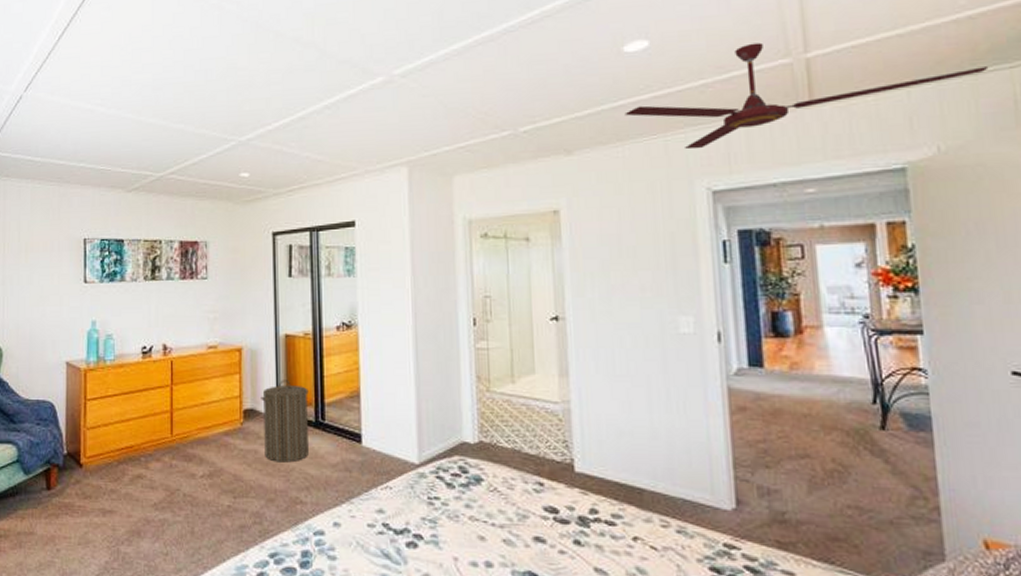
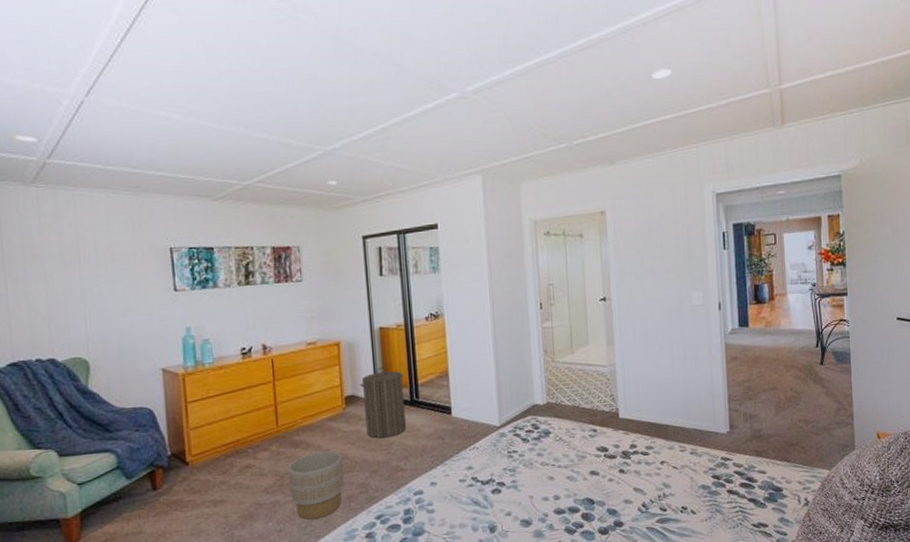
planter: none [179,468,237,546] -> present [287,450,344,520]
ceiling fan: present [625,42,989,150] -> none [654,75,893,161]

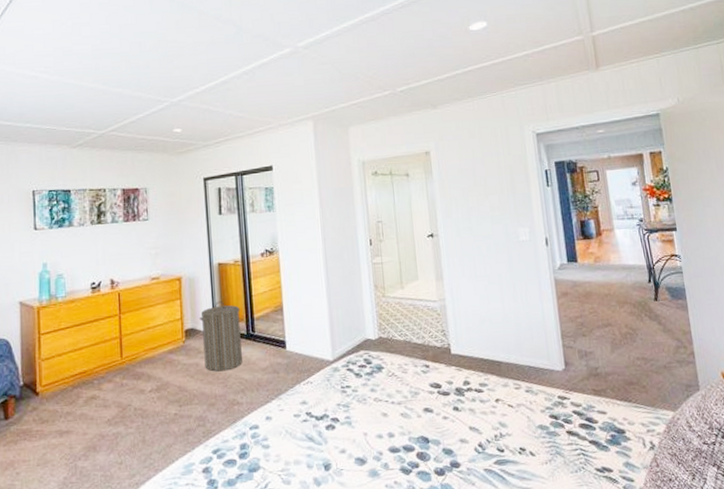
planter: present [287,450,344,520] -> none [130,382,183,452]

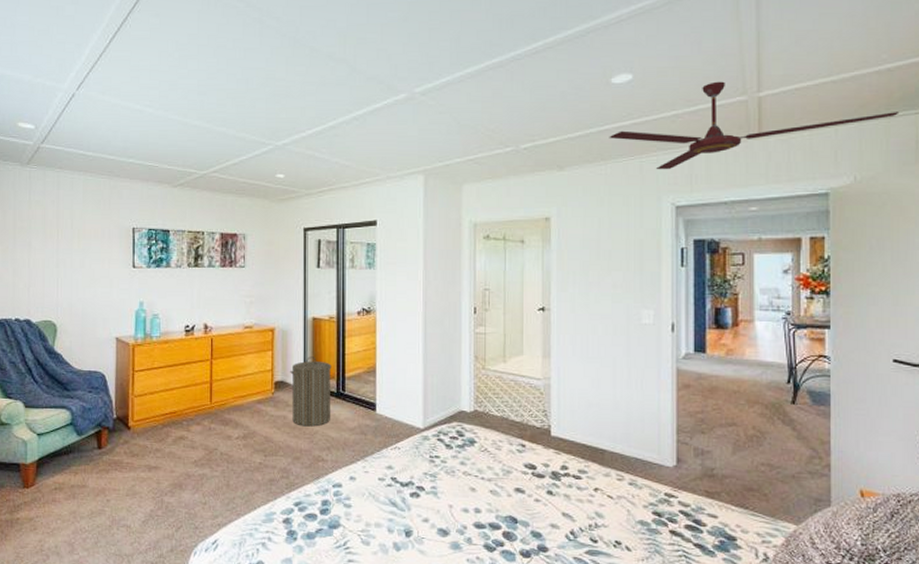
ceiling fan: none [473,24,705,103] -> present [609,81,900,170]

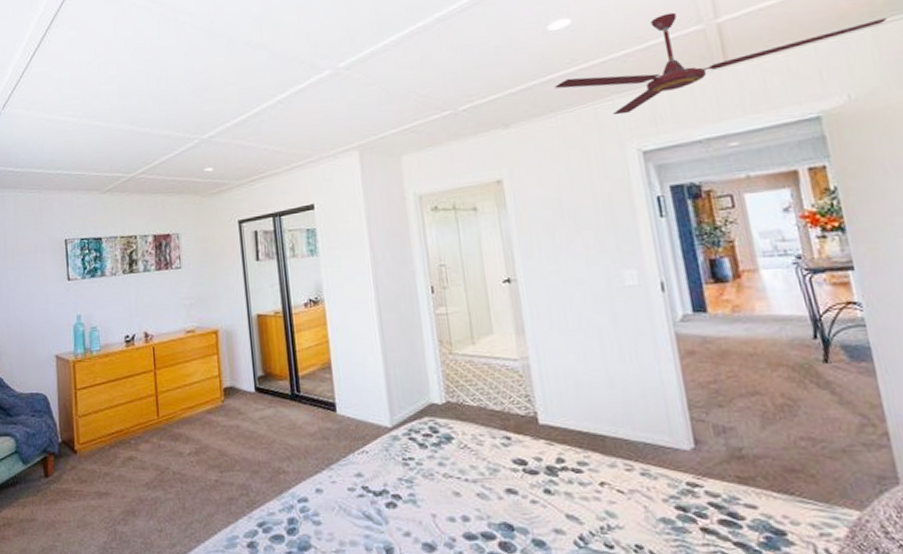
laundry hamper: present [290,356,332,427] -> none [239,357,287,436]

